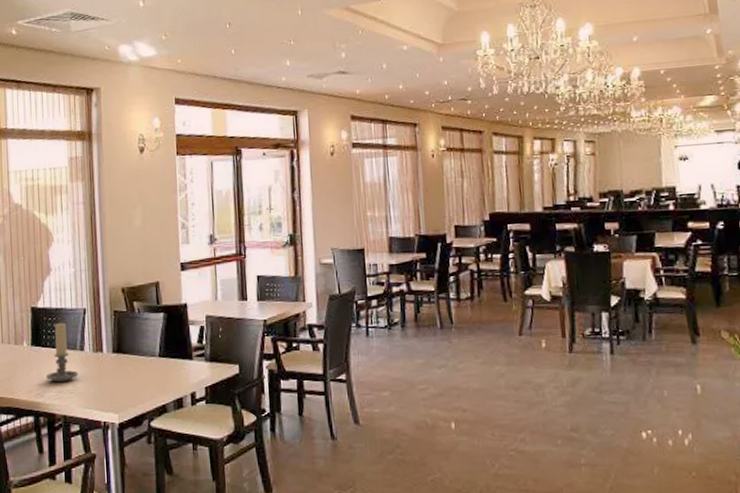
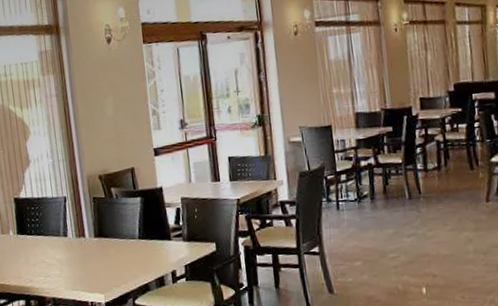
candle holder: present [46,322,78,383] -> none [34,211,64,268]

